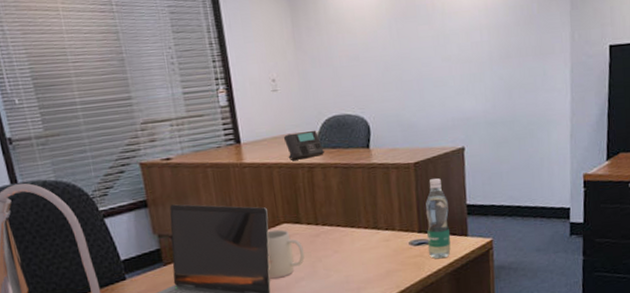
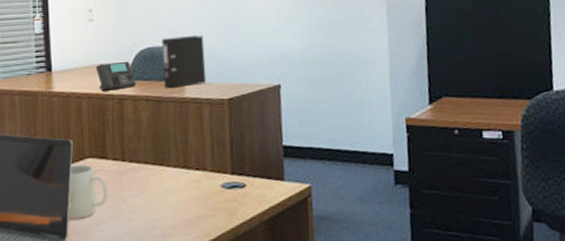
binder: none [347,101,393,155] -> present [162,35,207,88]
bottle: present [424,178,451,259] -> none [238,116,266,205]

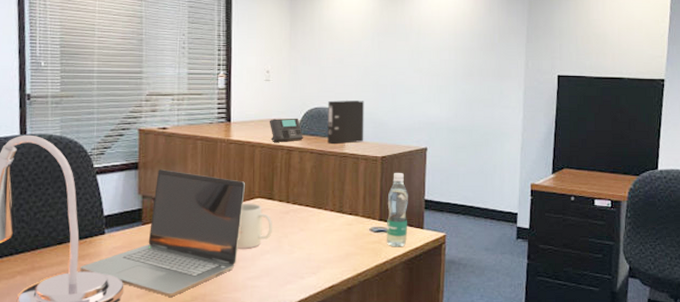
bottle: none [238,116,266,205] -> present [386,173,408,247]

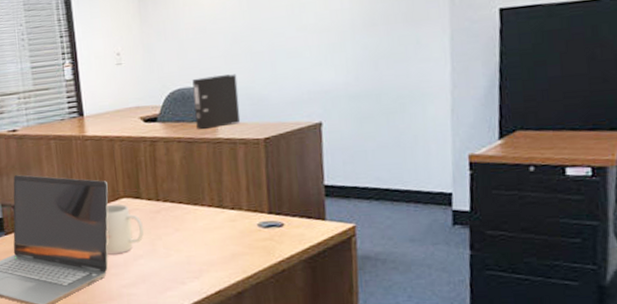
phone: present [269,118,303,142] -> none [126,103,167,134]
bottle: present [386,173,408,247] -> none [276,155,306,244]

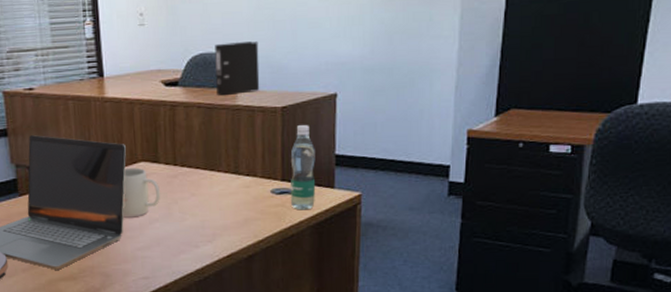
bottle: none [276,155,306,244] -> present [290,125,316,210]

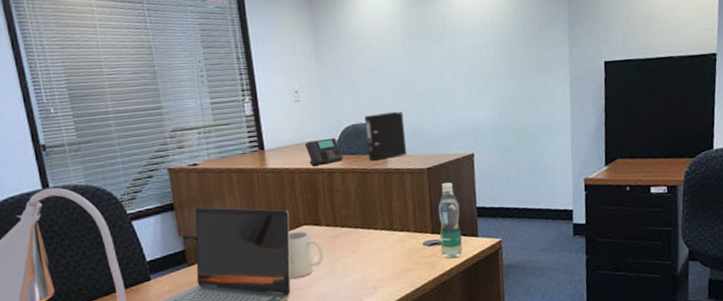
phone: none [147,67,188,97] -> present [304,137,343,166]

